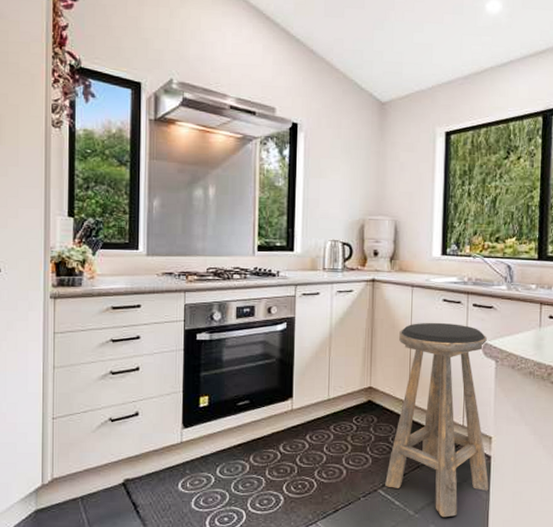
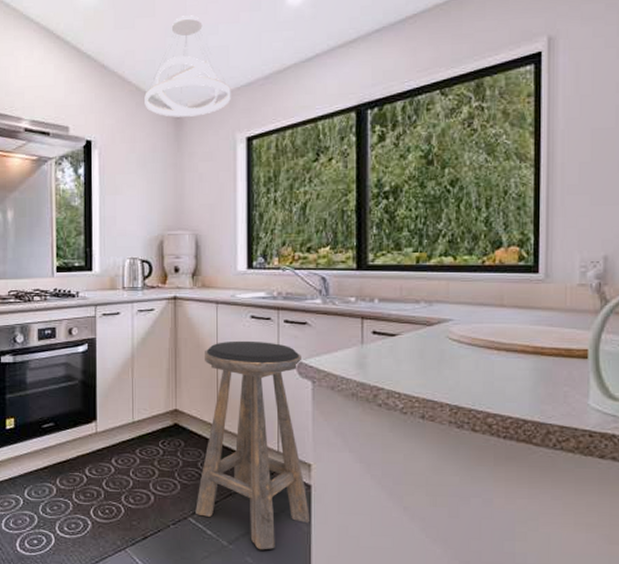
pendant light: none [351,11,433,108] -> present [144,15,231,117]

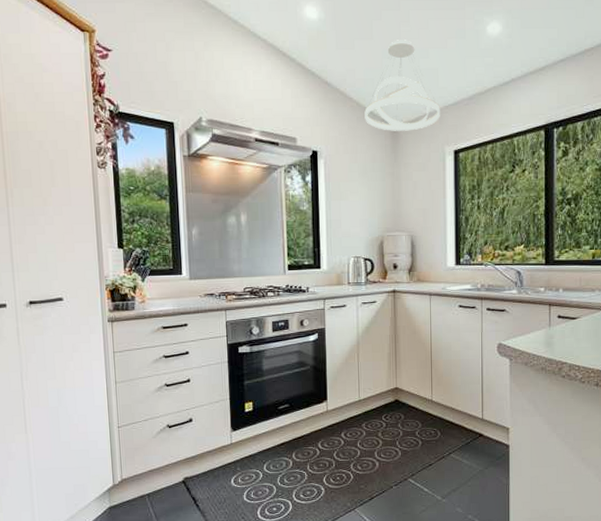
stool: present [195,340,310,550] -> none [414,326,508,501]

